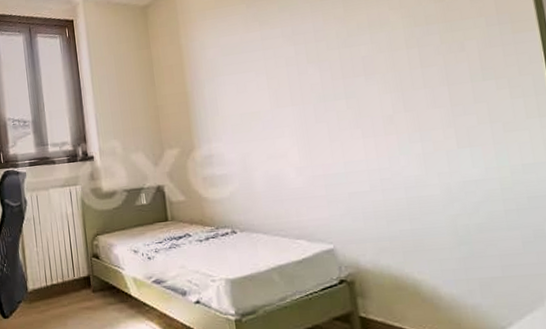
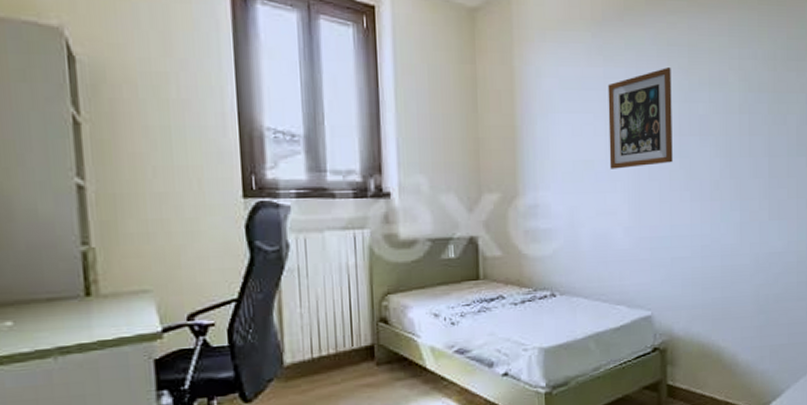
wall art: none [266,19,339,118] -> present [608,68,673,169]

